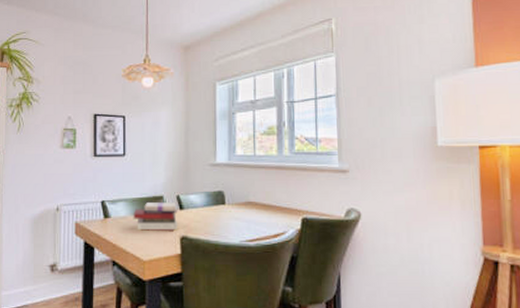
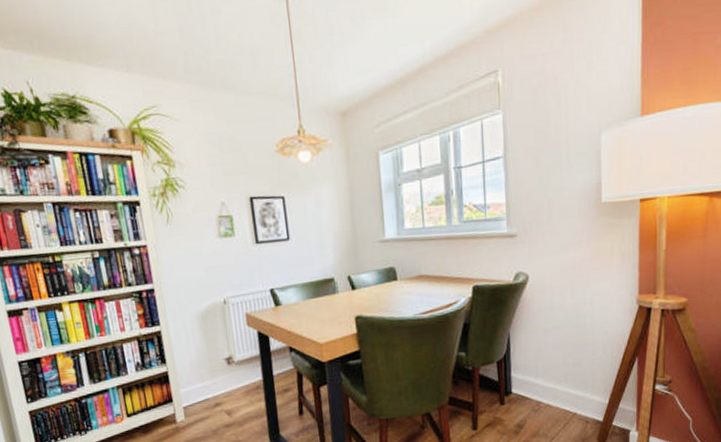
books: present [133,202,178,232] -> none [304,283,352,315]

